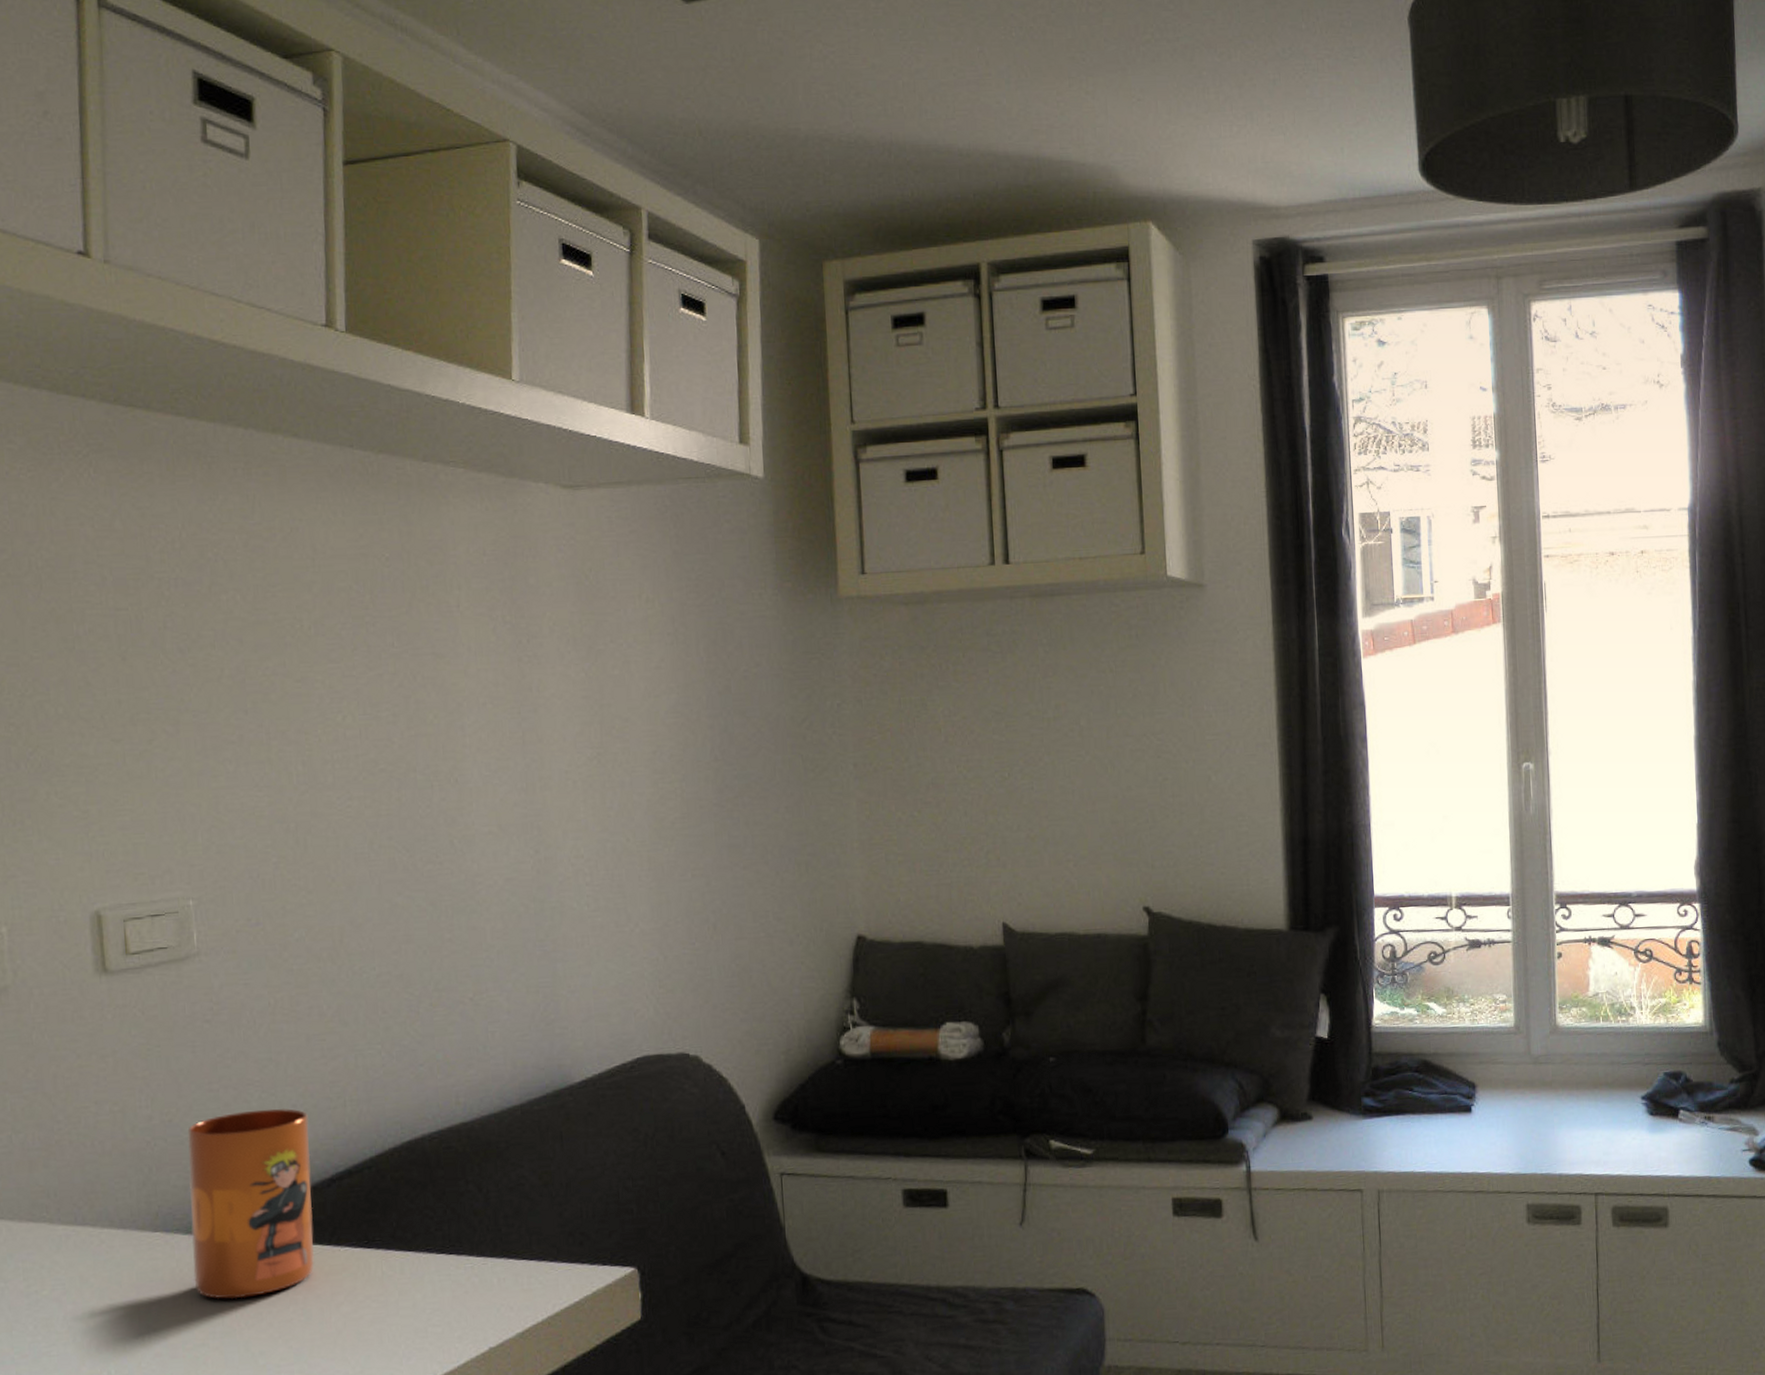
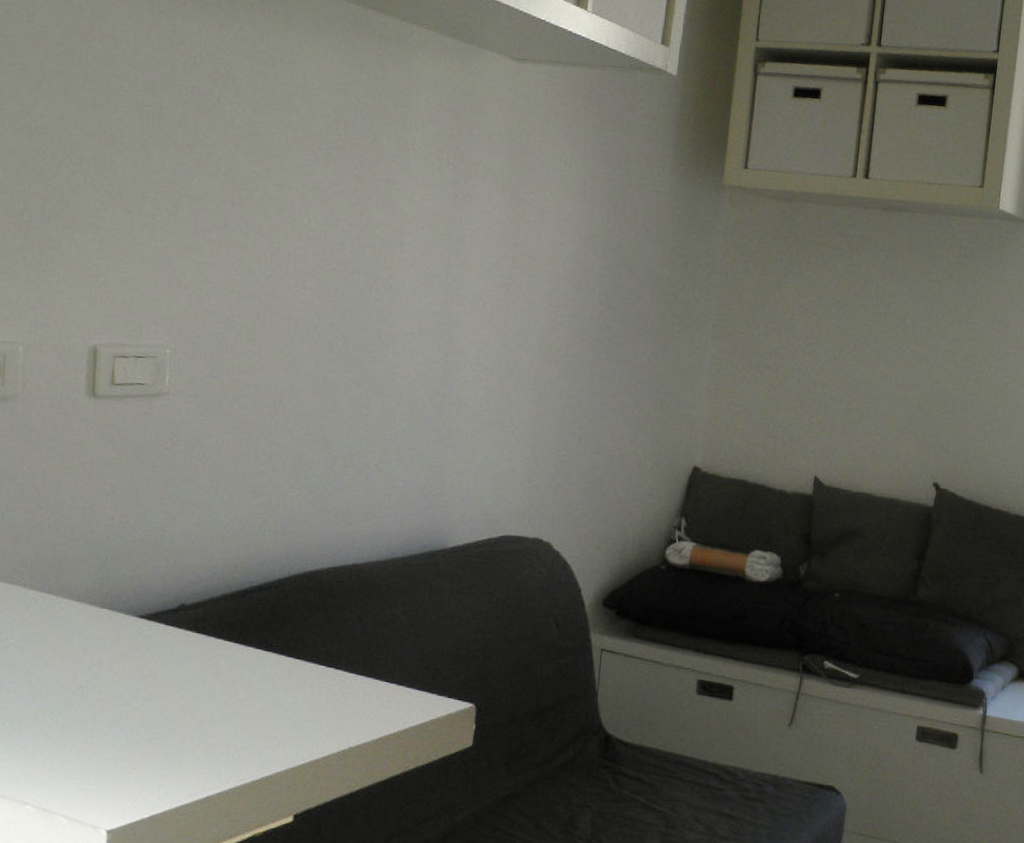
mug: present [187,1109,314,1299] -> none [128,525,235,673]

